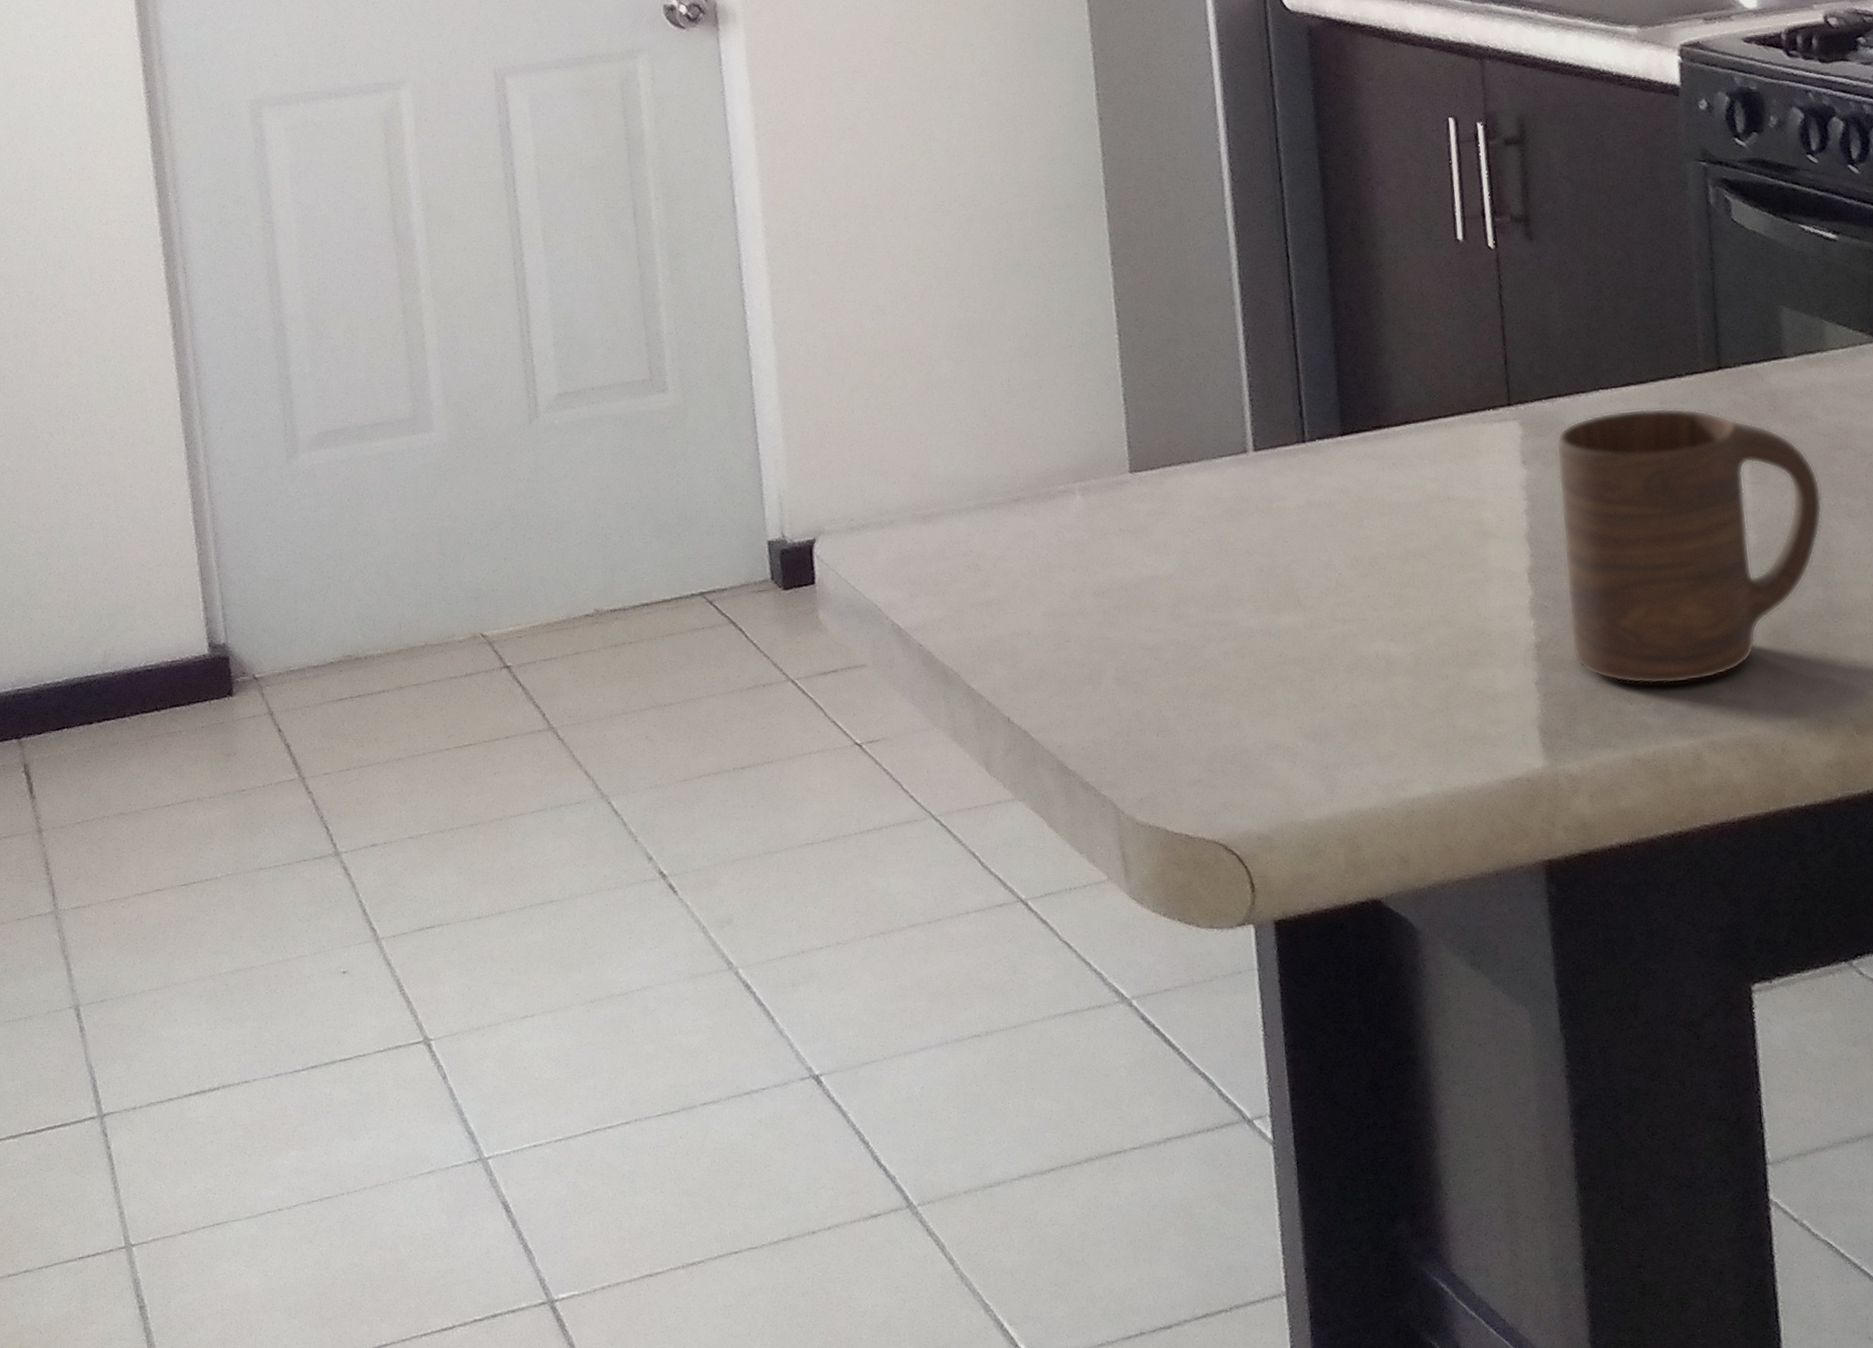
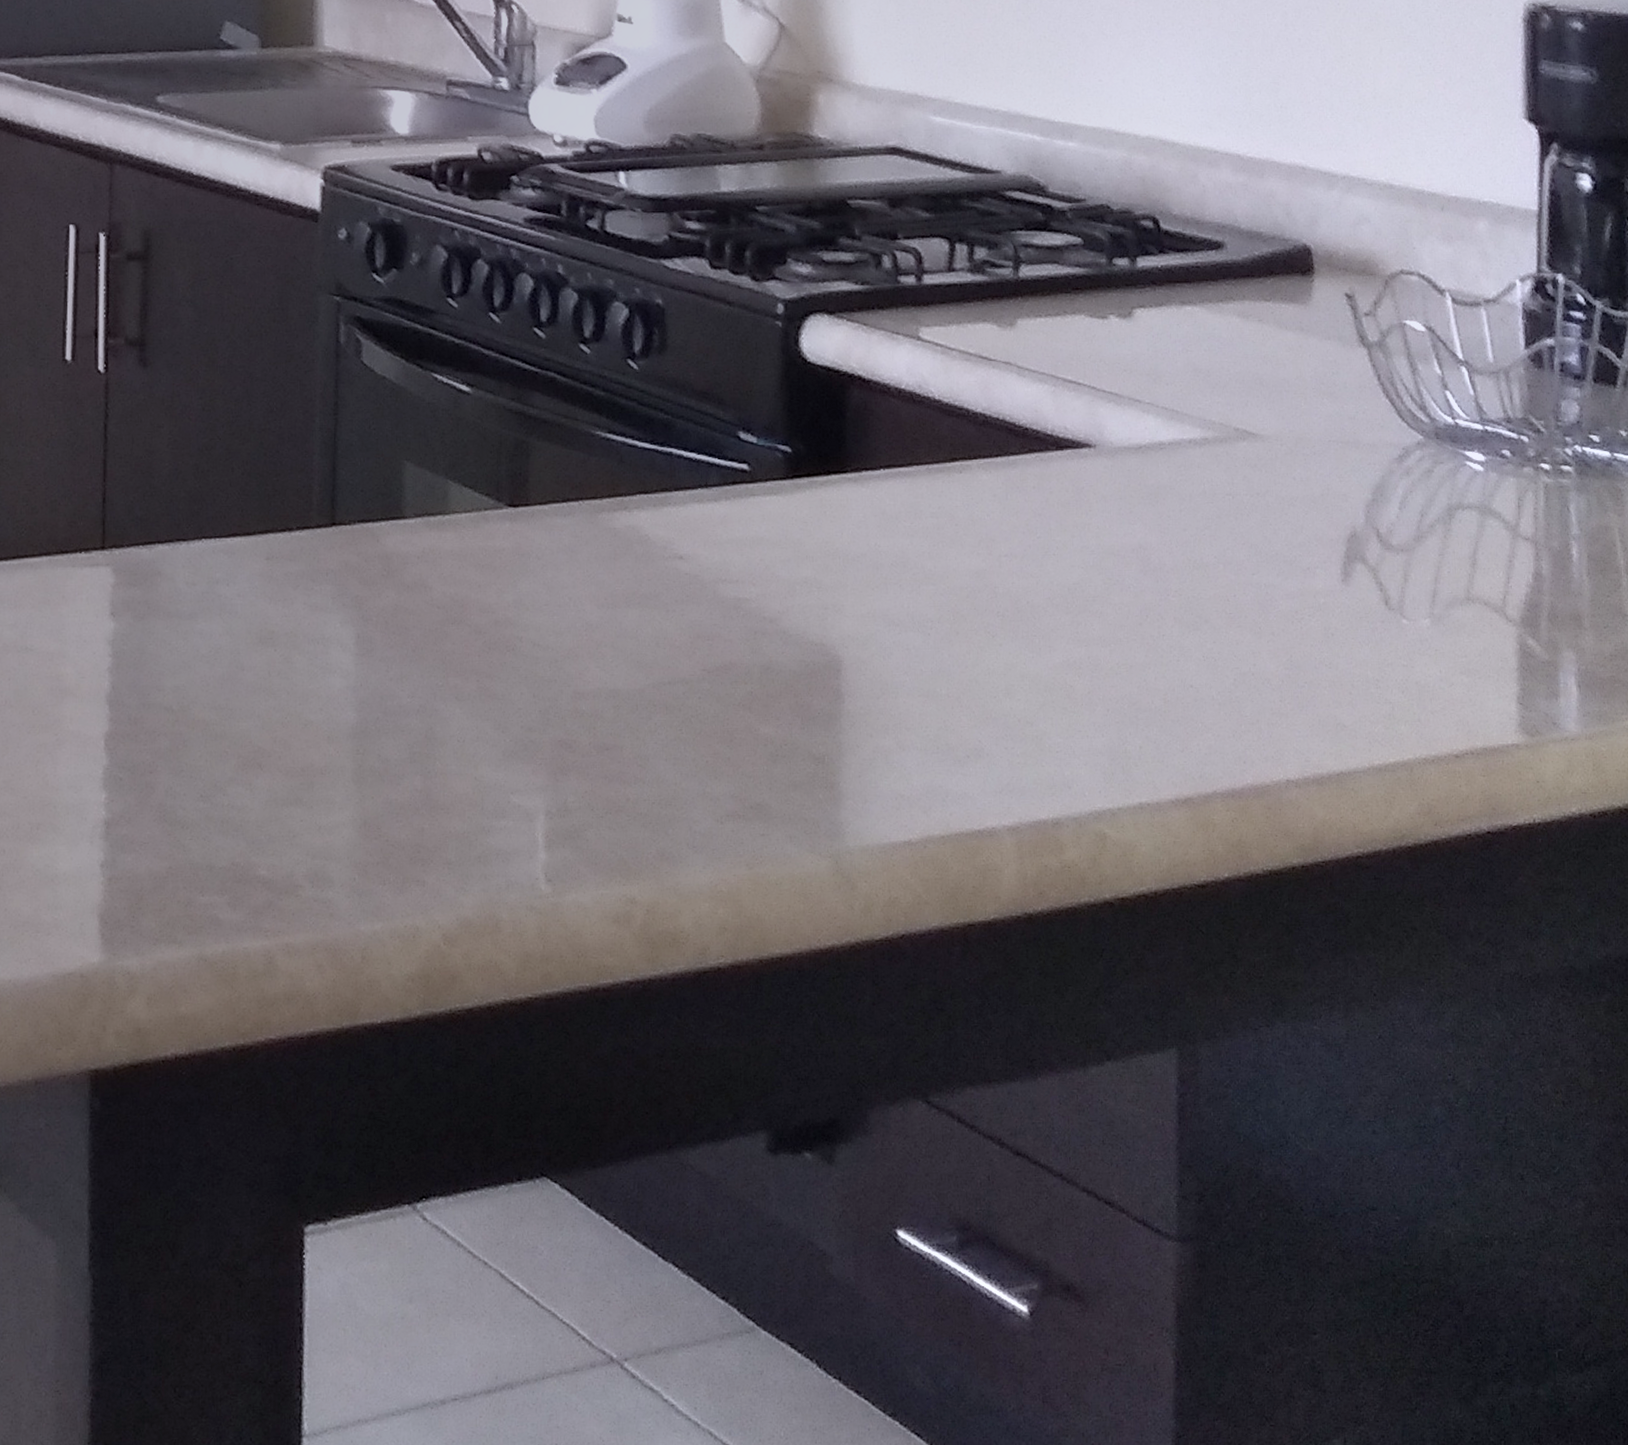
cup: present [1556,407,1823,685] -> none [144,563,429,876]

